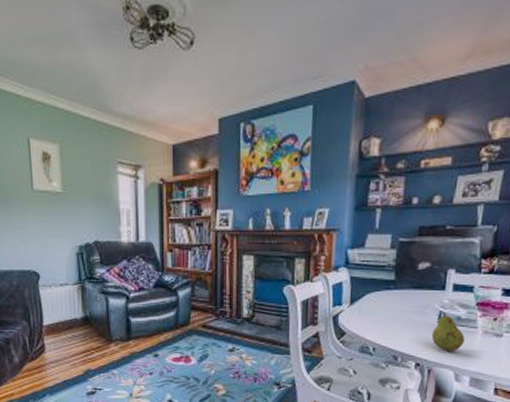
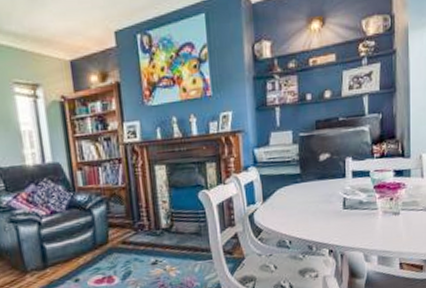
fruit: present [431,311,466,352] -> none [339,197,369,235]

